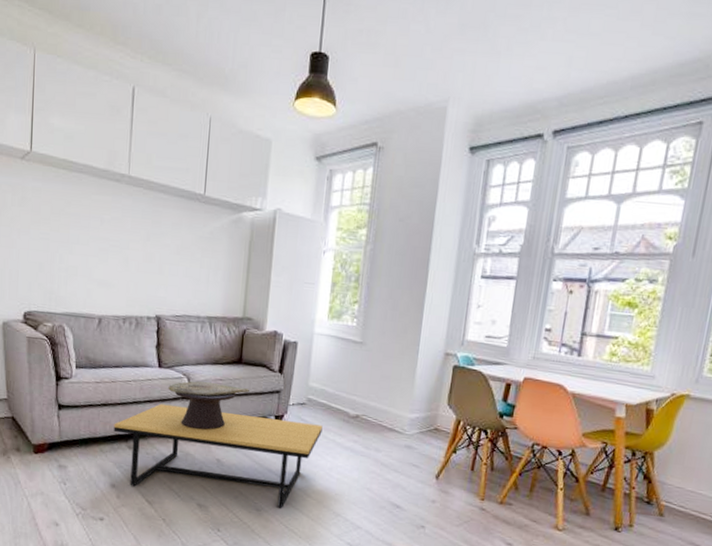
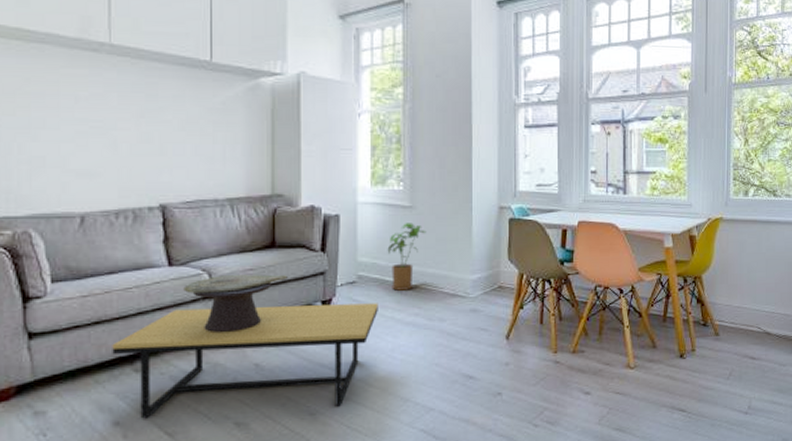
house plant: none [335,357,373,419] -> present [387,223,427,291]

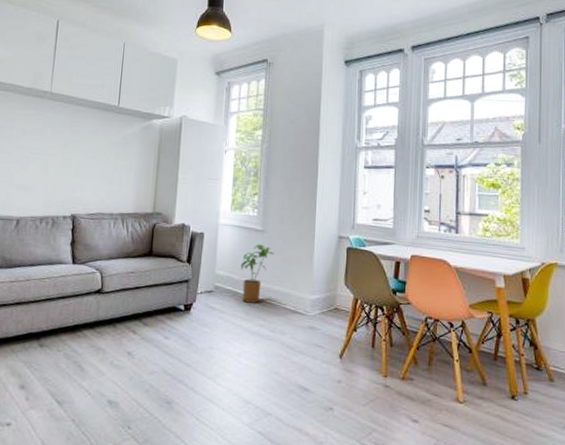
coffee table: present [112,303,378,419] -> none [26,299,230,400]
decorative bowl: present [183,274,288,334] -> none [81,275,159,324]

